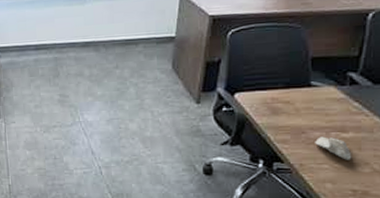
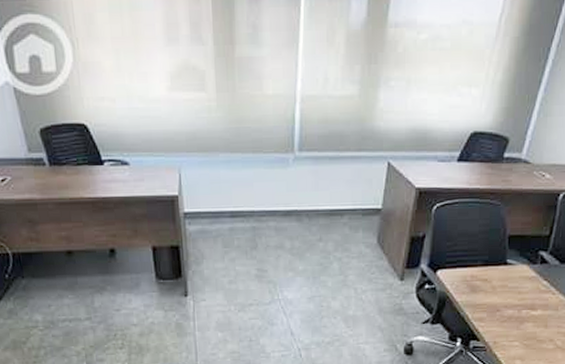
computer mouse: present [315,136,352,160] -> none [508,314,539,337]

